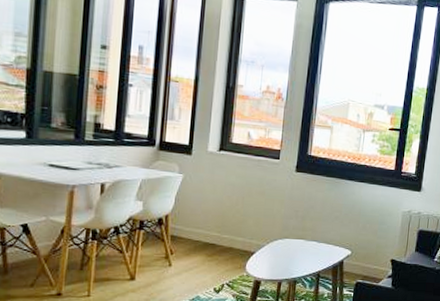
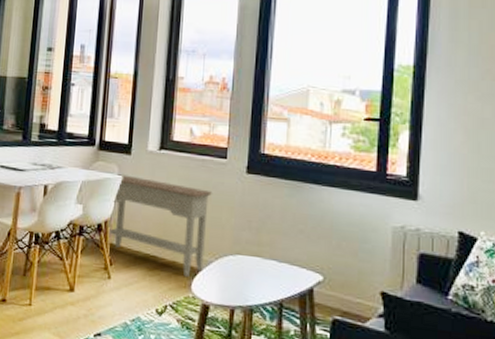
console table: none [168,173,266,260] -> present [107,174,212,278]

